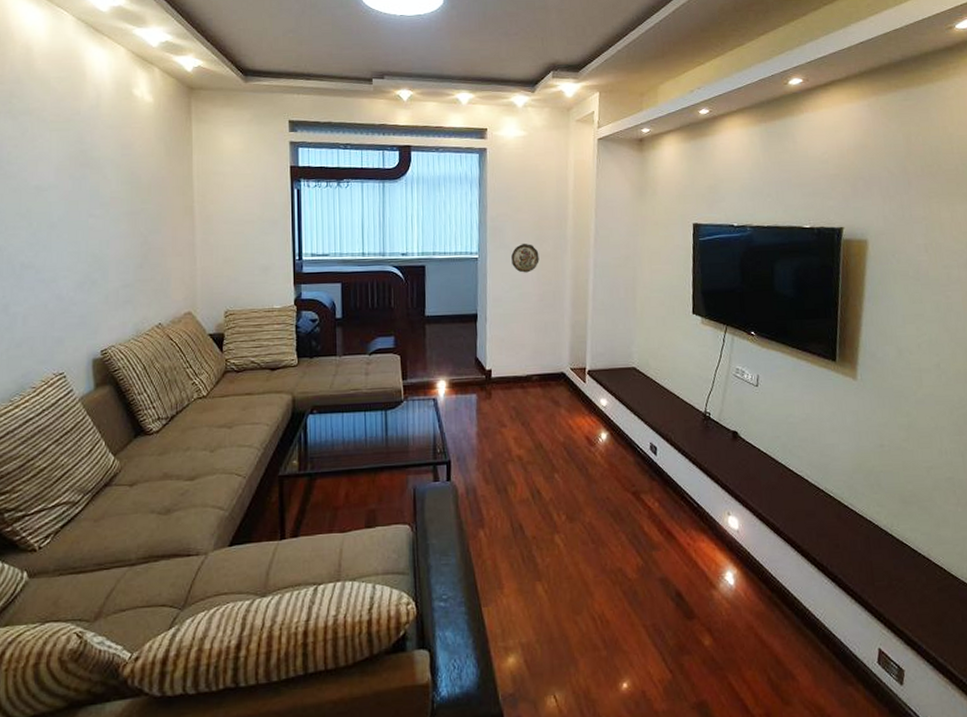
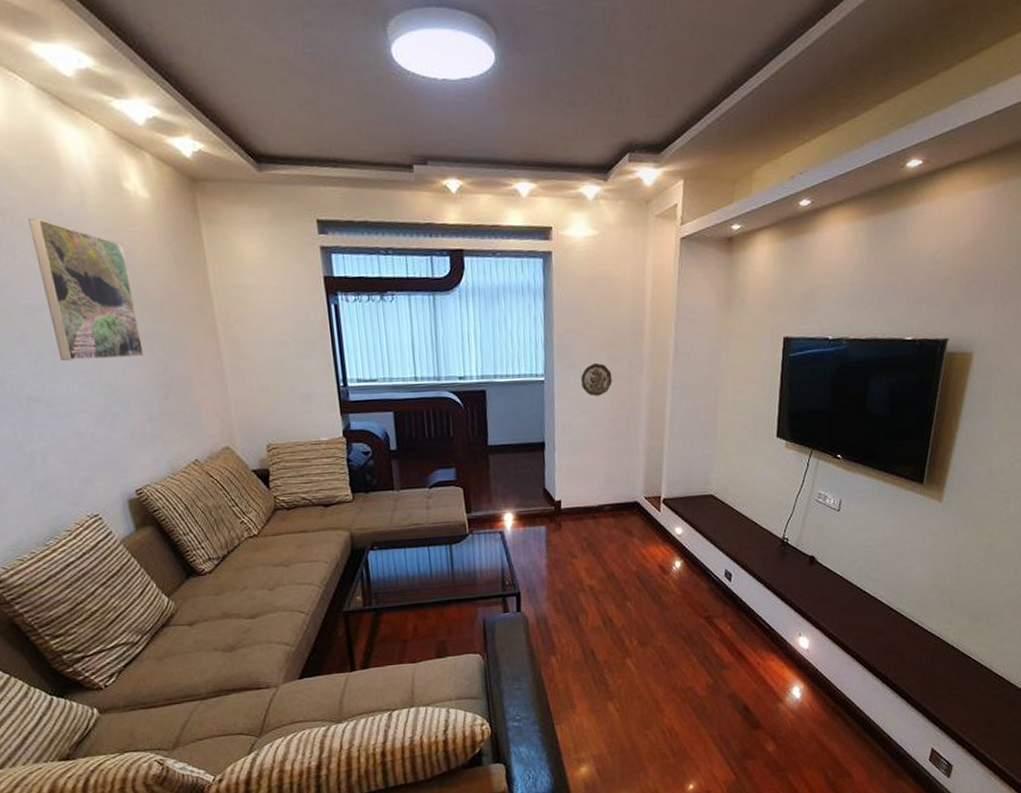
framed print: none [51,116,128,234] -> present [28,218,144,362]

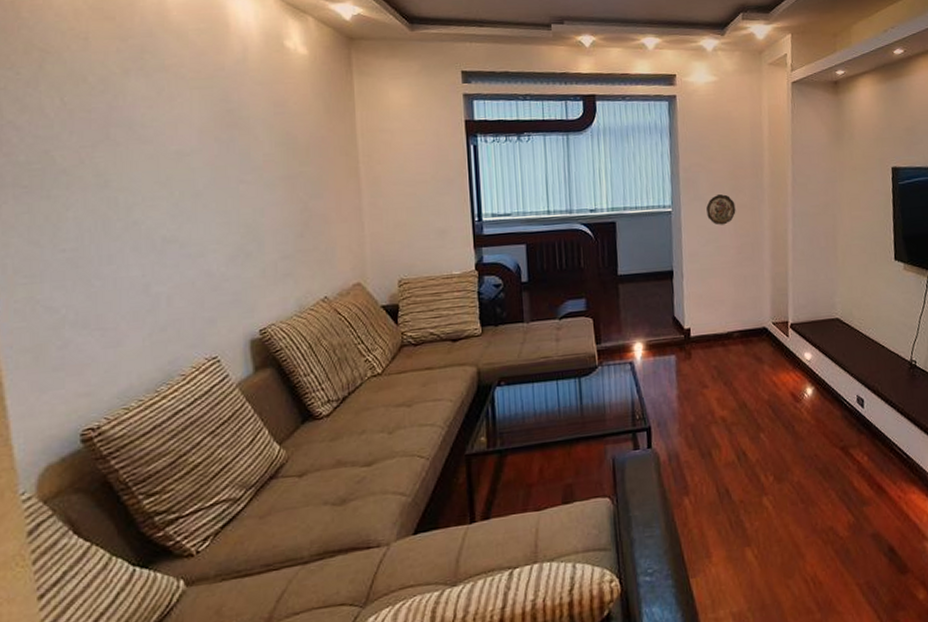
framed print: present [28,218,144,362] -> none [191,73,285,203]

